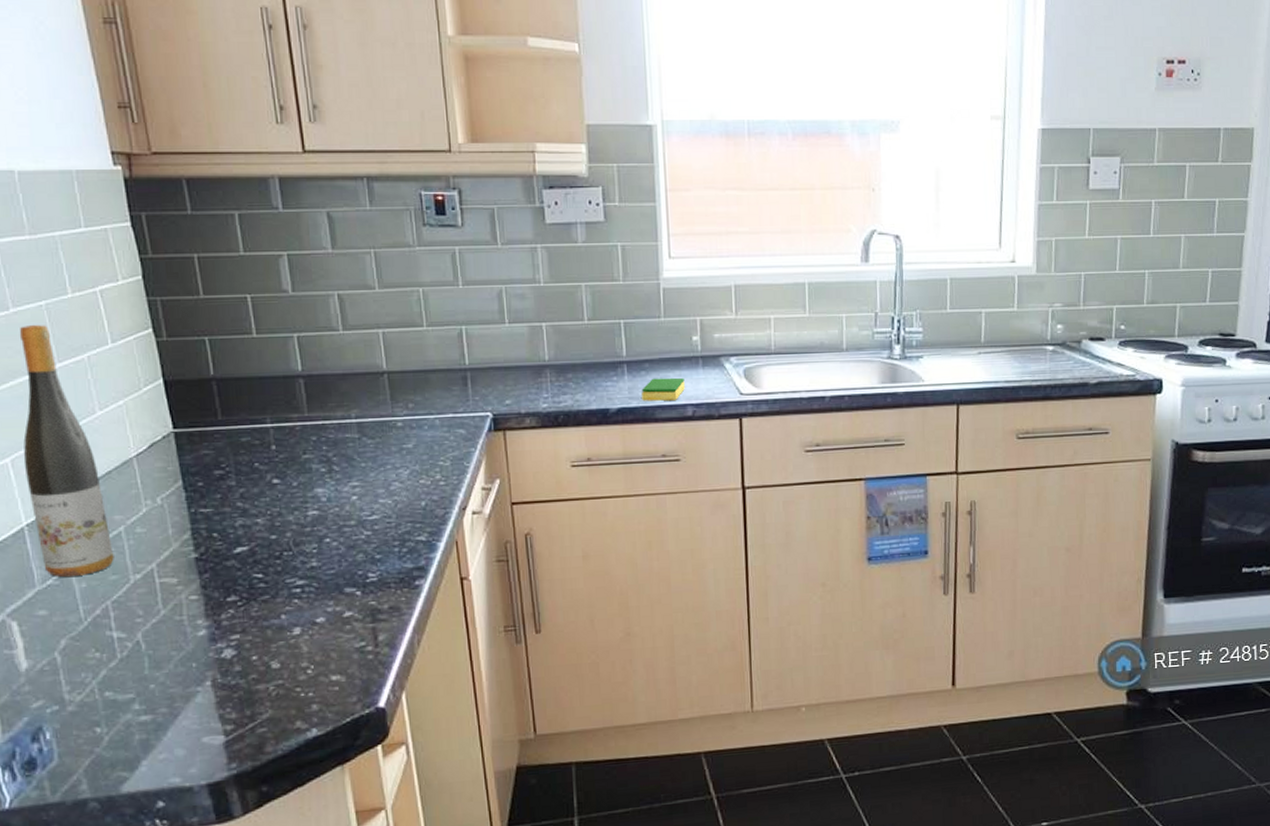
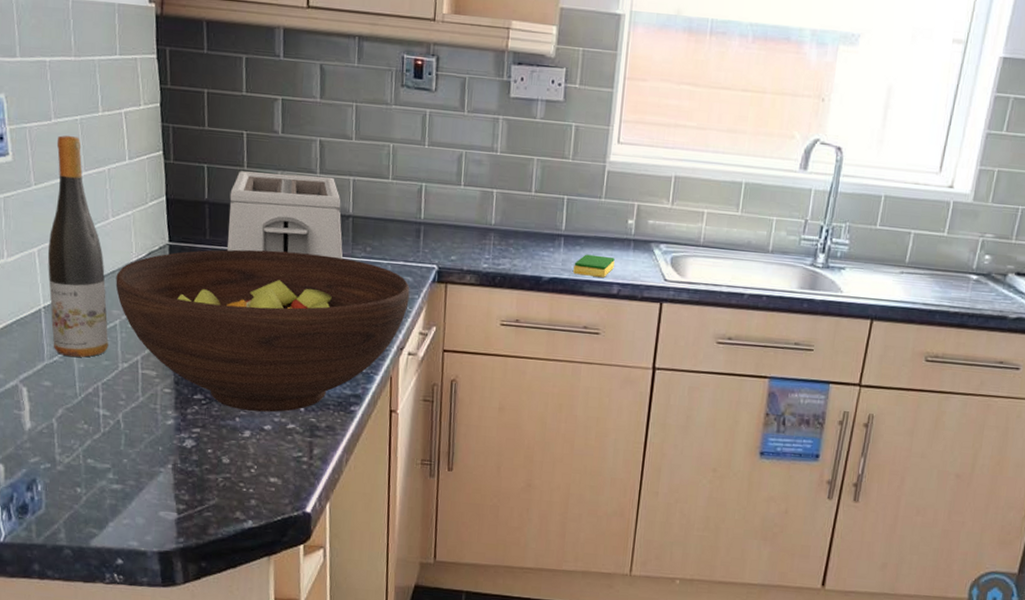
fruit bowl: none [113,418,465,605] -> present [115,249,410,412]
toaster: none [240,332,382,430] -> present [227,171,343,260]

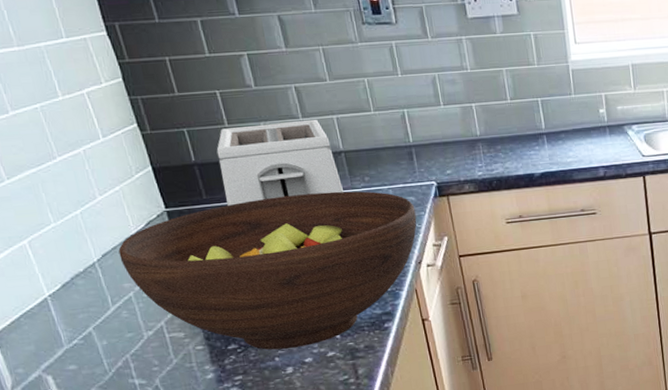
wine bottle: present [47,135,109,357] -> none [20,124,128,337]
dish sponge: present [573,254,615,278] -> none [560,144,596,166]

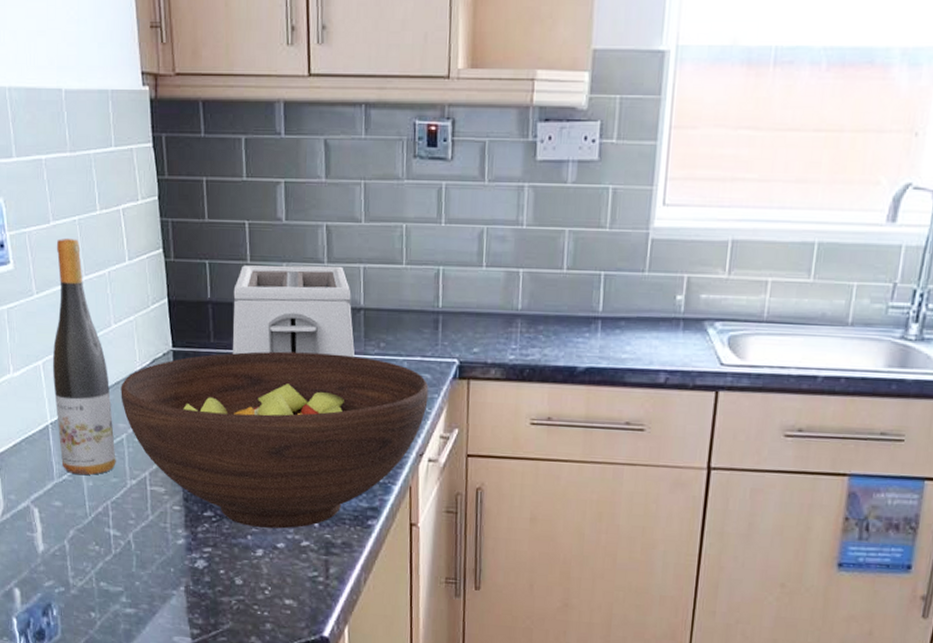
wine bottle: none [20,124,128,337] -> present [52,238,116,475]

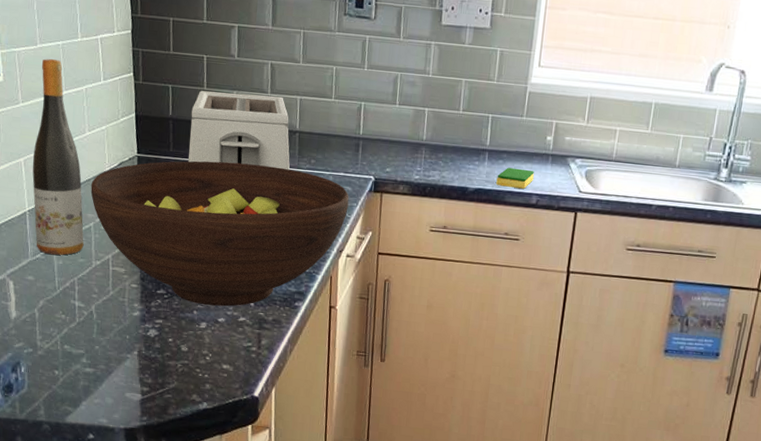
dish sponge: none [613,338,661,366] -> present [496,167,534,190]

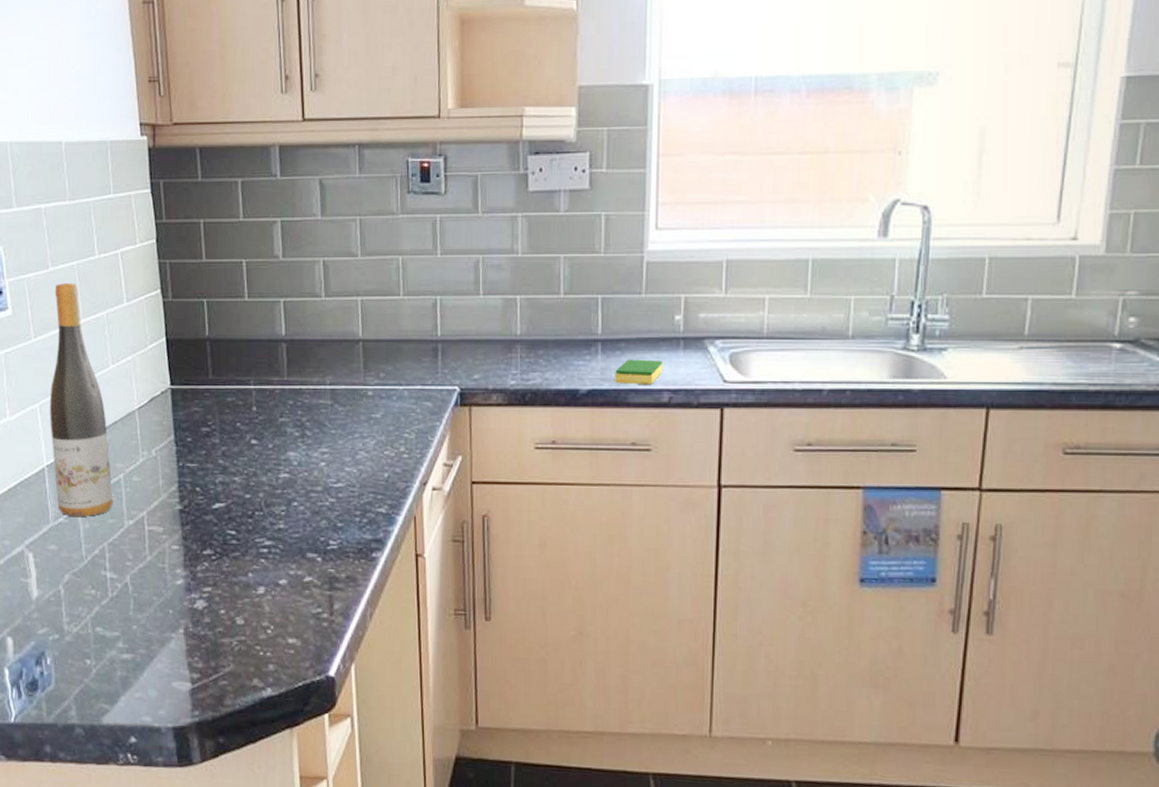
fruit bowl: present [90,161,349,307] -> none [118,385,430,565]
toaster: present [188,91,290,171] -> none [231,299,354,390]

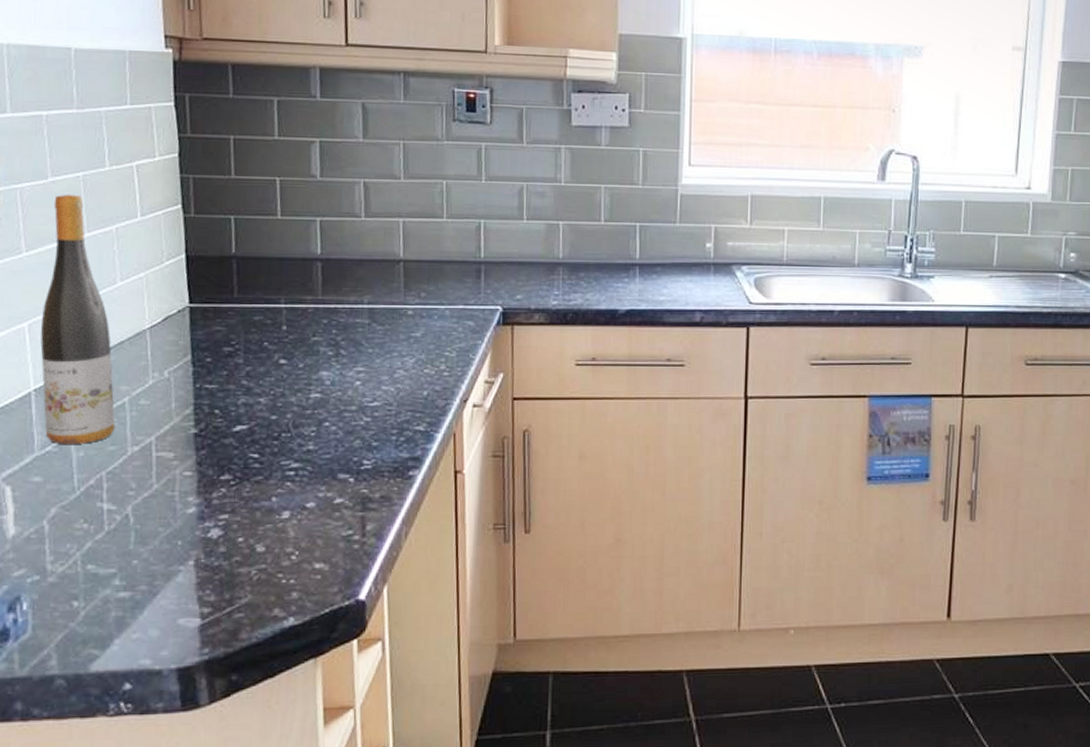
dish sponge: present [615,359,662,386] -> none [651,282,695,306]

